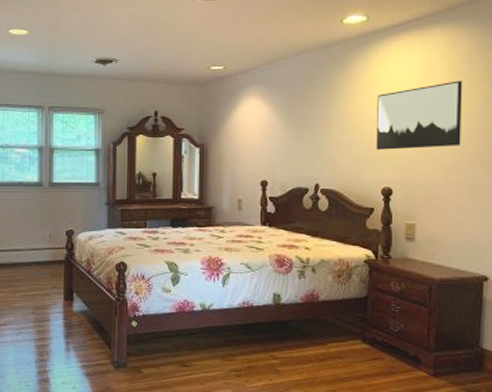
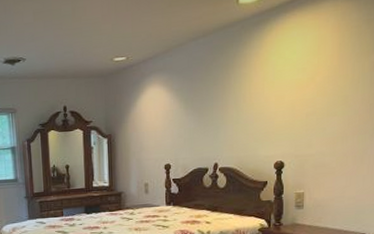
wall art: present [376,80,463,150] -> none [269,53,351,127]

